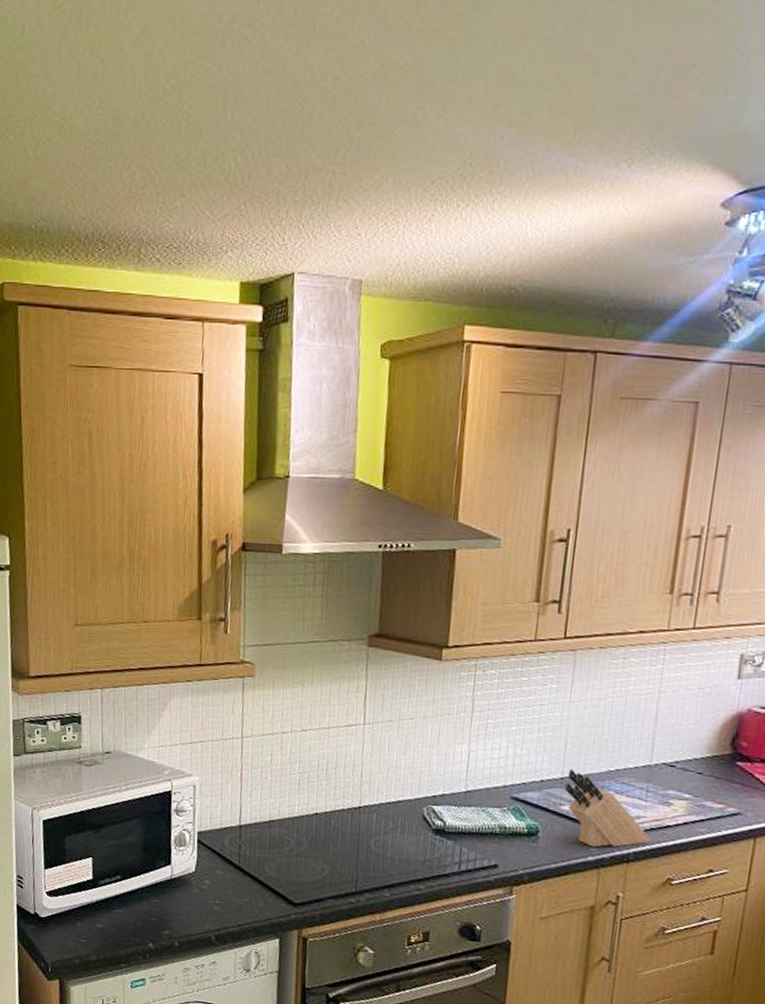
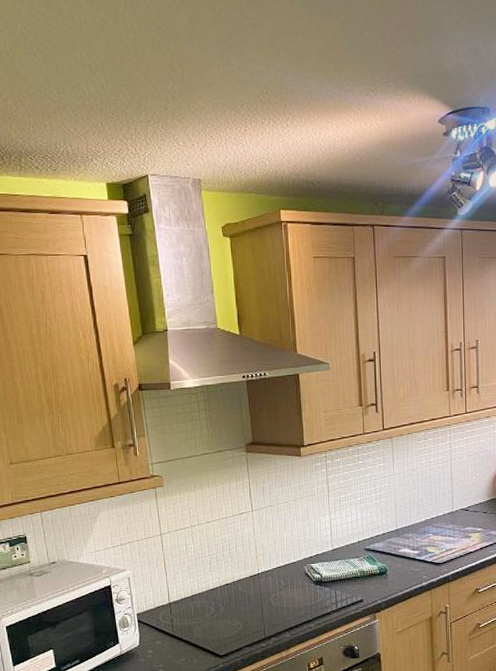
knife block: present [564,769,651,848] -> none [399,522,461,576]

